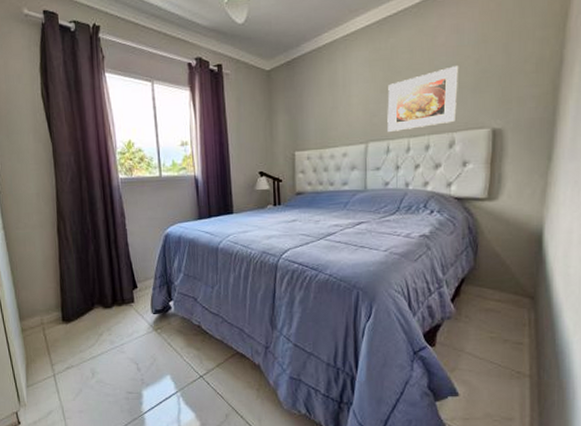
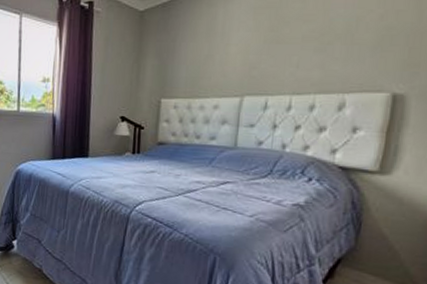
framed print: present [387,66,459,133] -> none [267,20,359,88]

